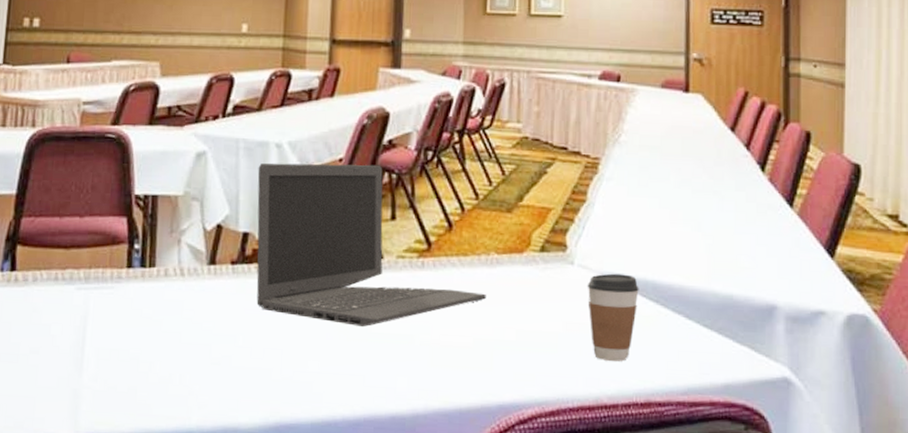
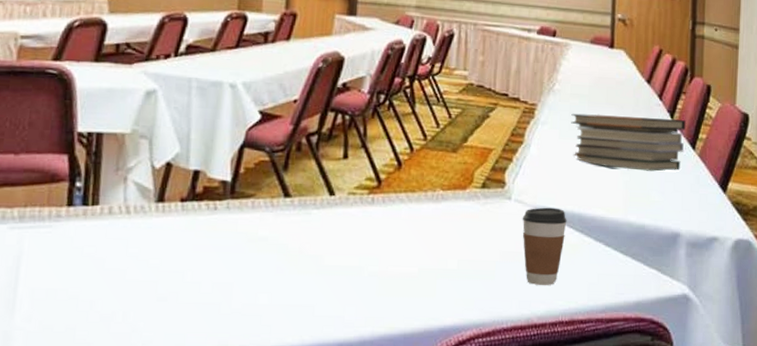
laptop computer: present [256,162,486,327] -> none [206,102,432,260]
book stack: none [641,167,780,233] -> present [571,113,686,171]

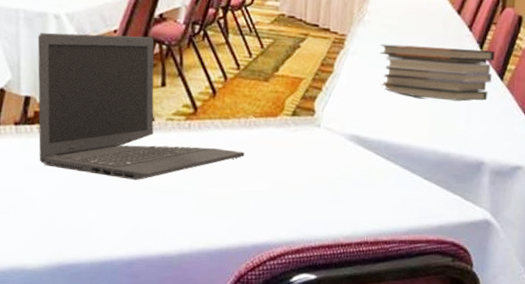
laptop computer: none [206,102,432,260] -> present [37,32,245,180]
coffee cup: present [522,207,567,285] -> none [330,135,374,208]

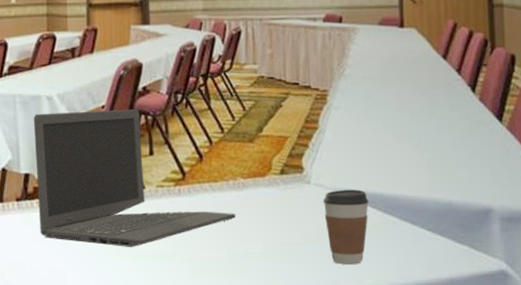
coffee cup: none [330,135,374,208] -> present [323,189,369,264]
book stack: present [380,44,495,102] -> none [365,93,490,148]

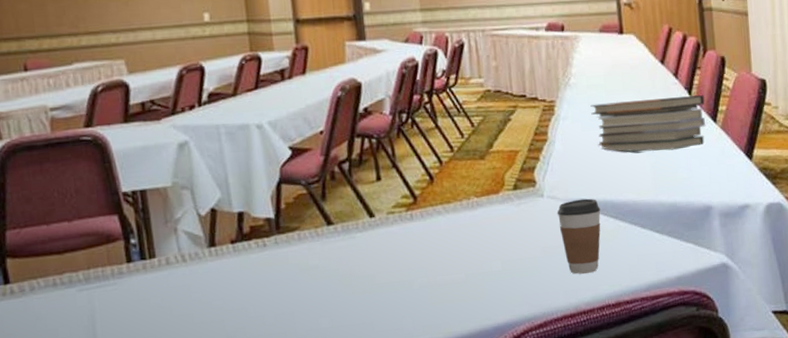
laptop computer: present [33,109,236,247] -> none [242,132,472,281]
book stack: none [365,93,490,148] -> present [590,95,705,152]

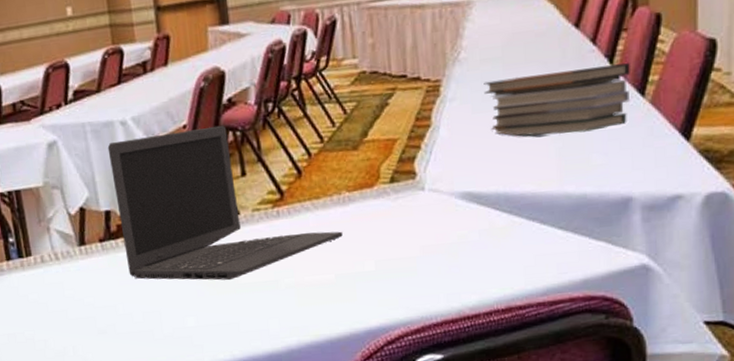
laptop computer: none [242,132,472,281] -> present [107,125,343,280]
coffee cup: present [556,198,601,274] -> none [439,191,492,276]

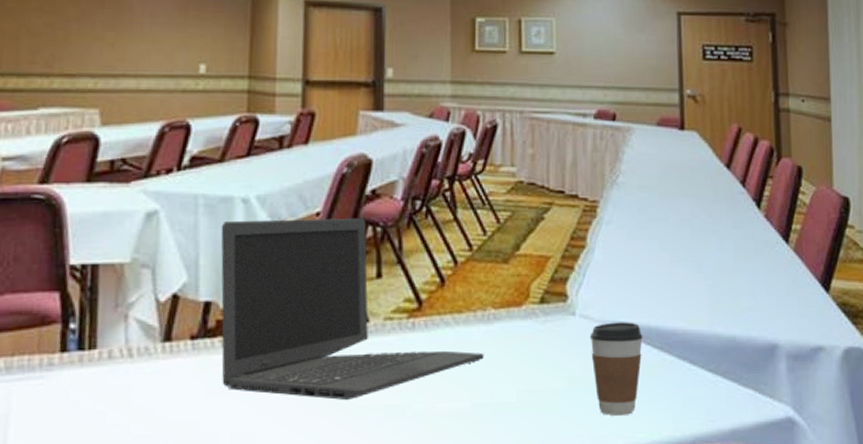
coffee cup: none [439,191,492,276] -> present [589,322,643,416]
book stack: present [484,63,630,137] -> none [640,209,776,272]

